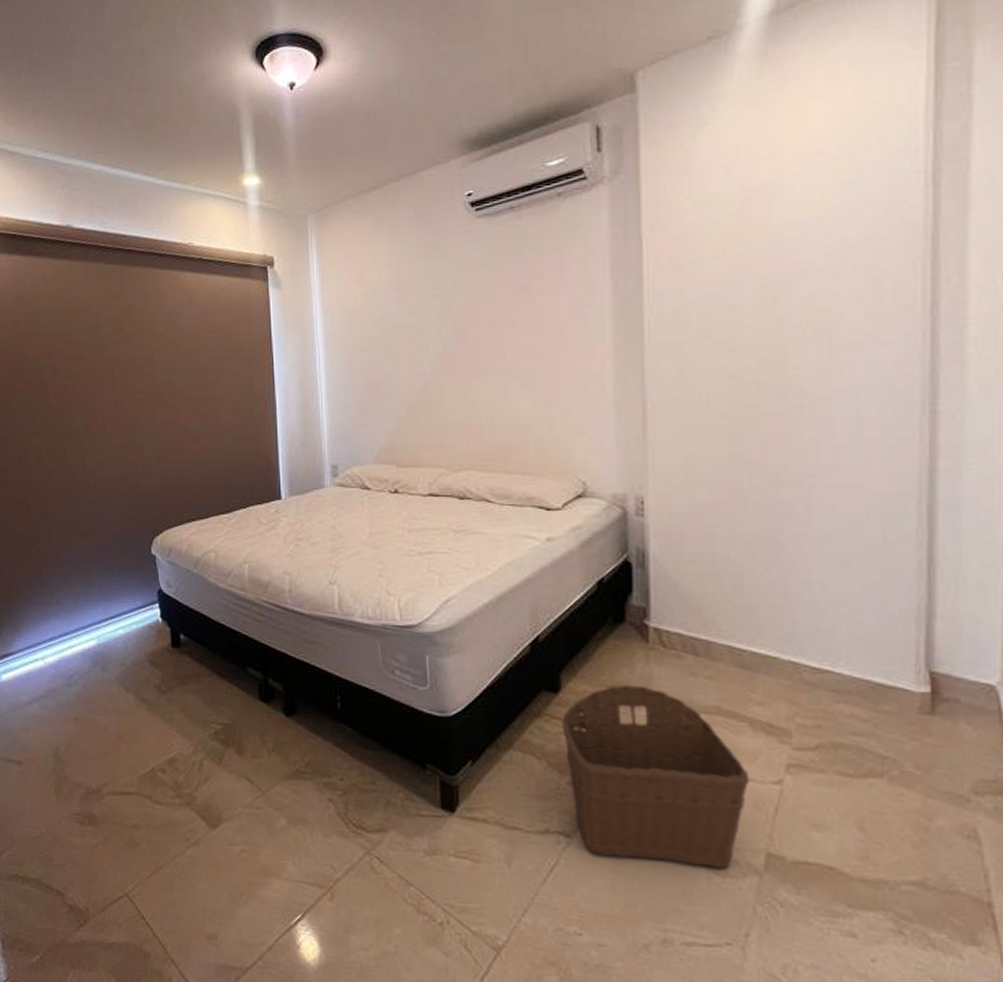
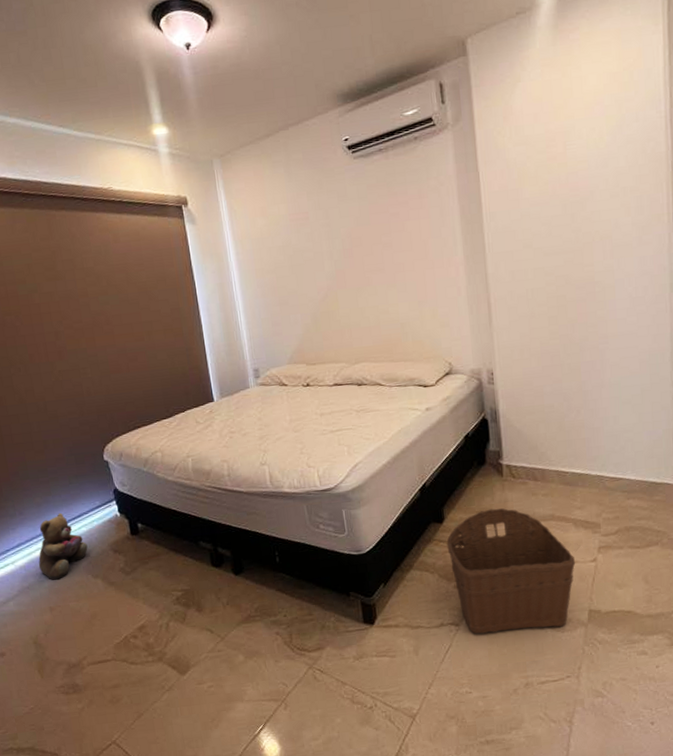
teddy bear: none [68,608,123,686] -> present [38,512,88,580]

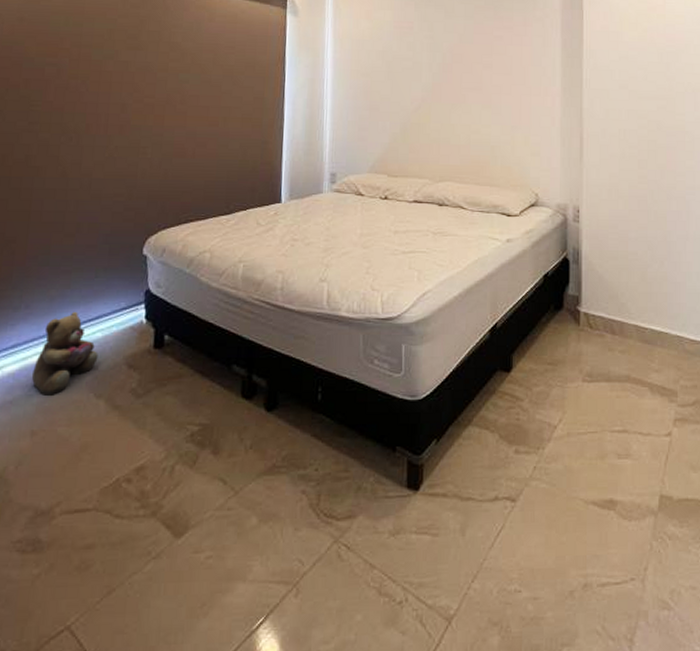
wicker basket: present [446,507,576,634] -> none [512,361,649,514]

